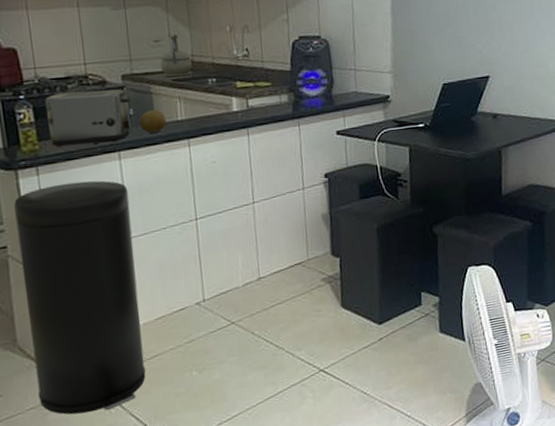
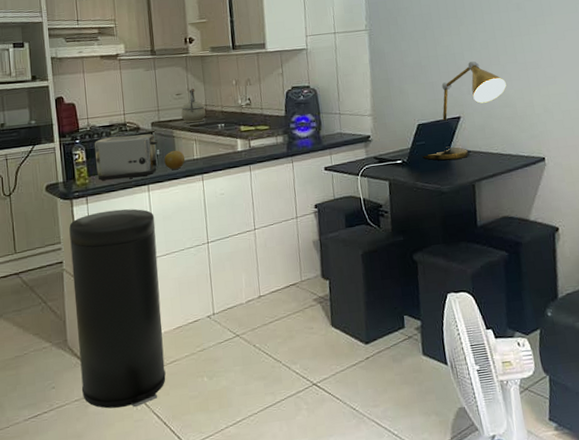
desk lamp: none [446,14,540,125] -> present [421,61,507,161]

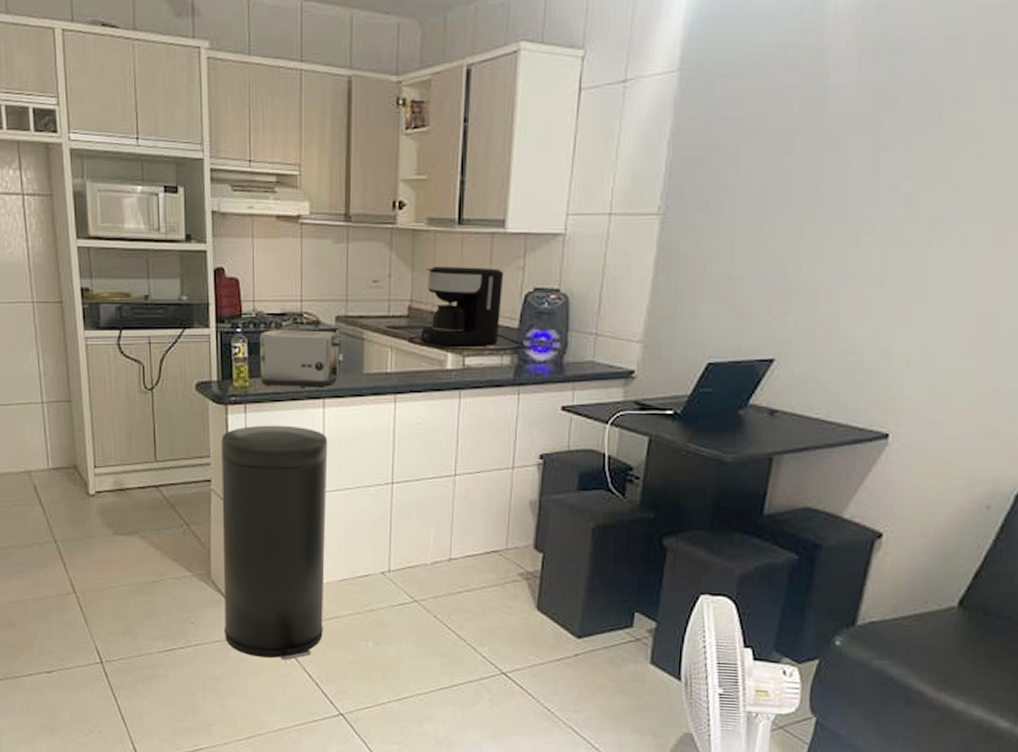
fruit: present [164,150,186,170] -> none [347,357,376,383]
kettle: present [181,88,206,124] -> none [376,274,409,324]
coffee maker: none [206,76,292,137] -> present [407,266,526,351]
desk lamp: present [421,61,507,161] -> none [703,279,857,419]

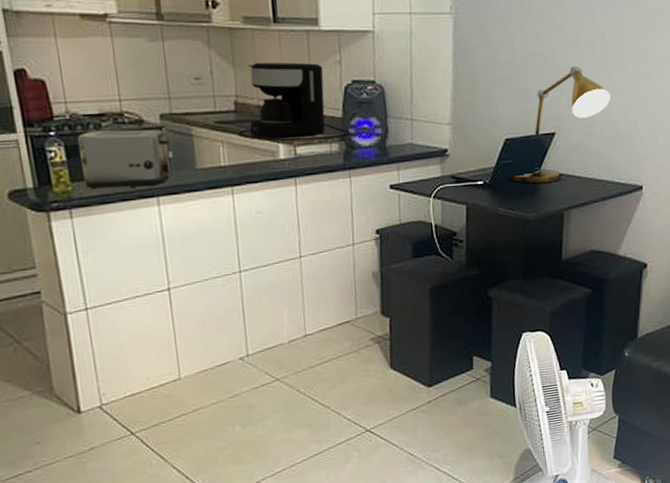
pedal bin: present [221,425,328,661] -> none [46,226,188,464]
desk lamp: none [703,279,857,419] -> present [506,66,611,184]

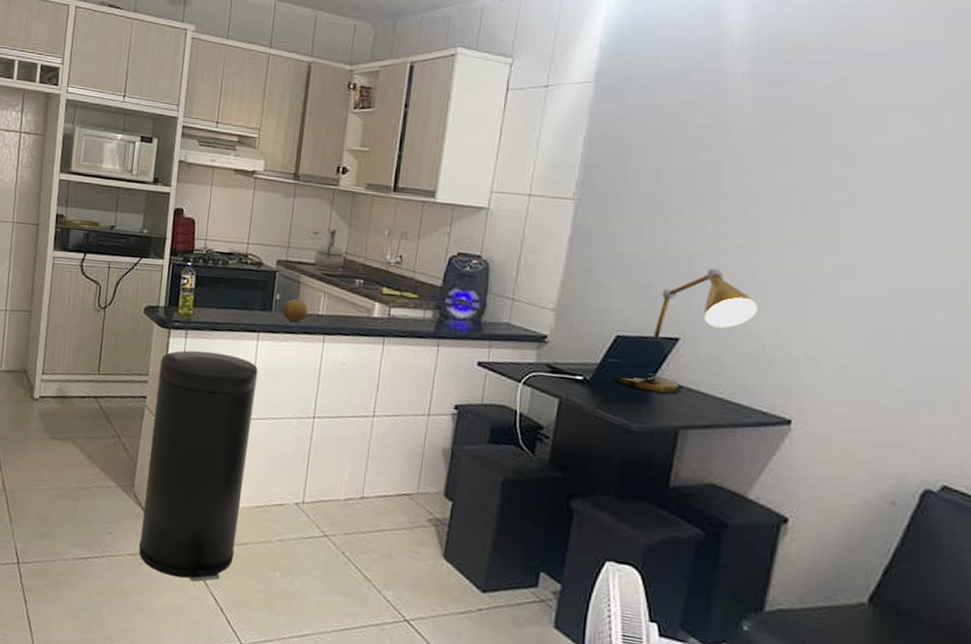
pedal bin: none [46,226,188,464] -> present [139,350,258,583]
toaster: present [76,129,170,190] -> none [203,266,280,323]
fruit: none [179,153,209,179] -> present [282,298,308,322]
kettle: none [201,71,236,119] -> present [313,228,344,272]
coffee maker: present [237,62,351,142] -> none [339,225,447,306]

